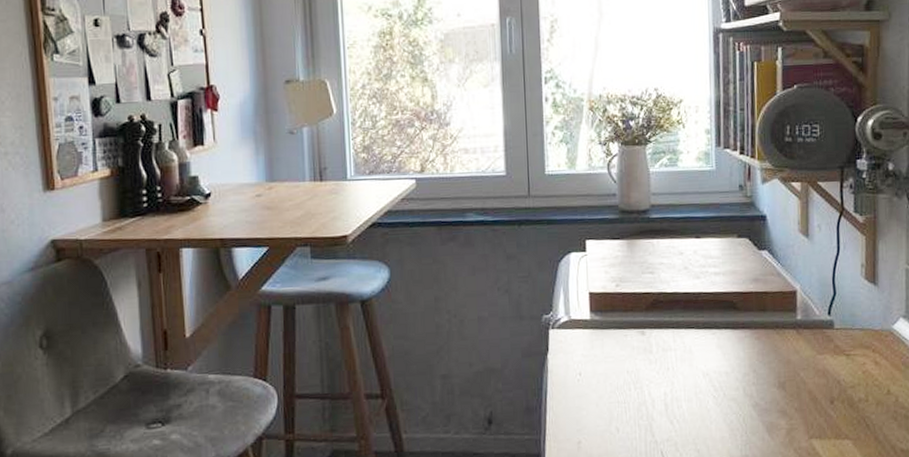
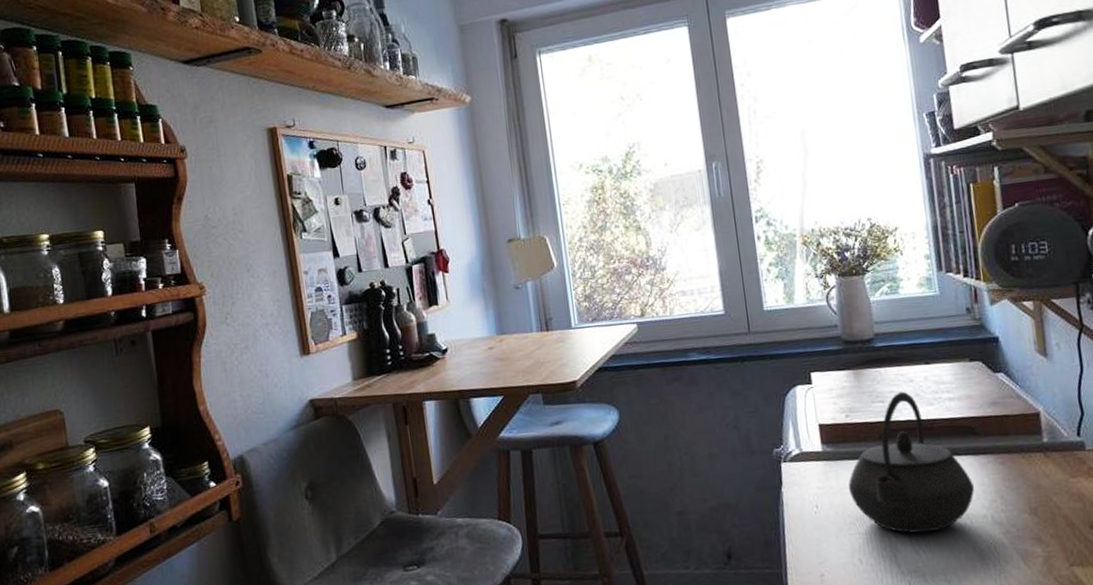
kettle: none [612,263,731,404] -> present [848,391,975,534]

